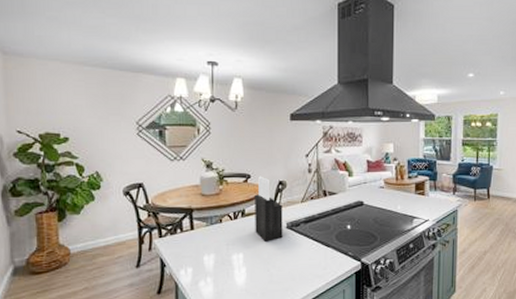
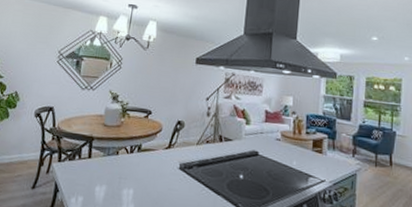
knife block: present [255,176,283,242] -> none [148,113,178,180]

